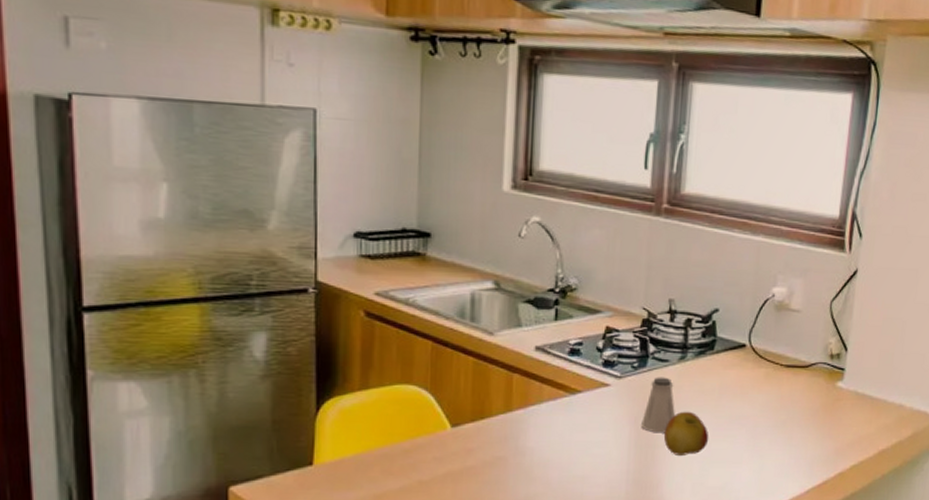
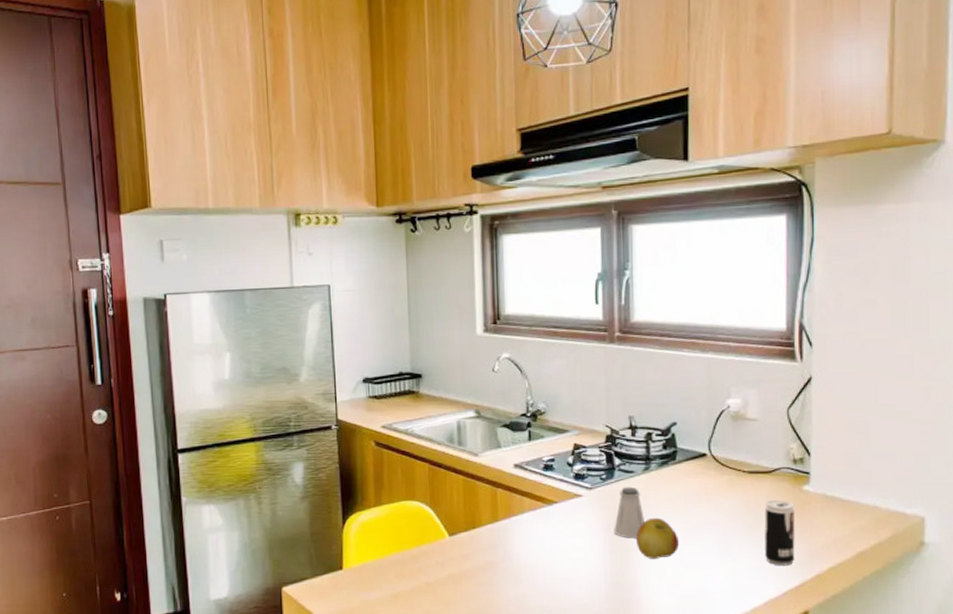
beverage can: none [793,395,826,464] -> present [764,499,795,566]

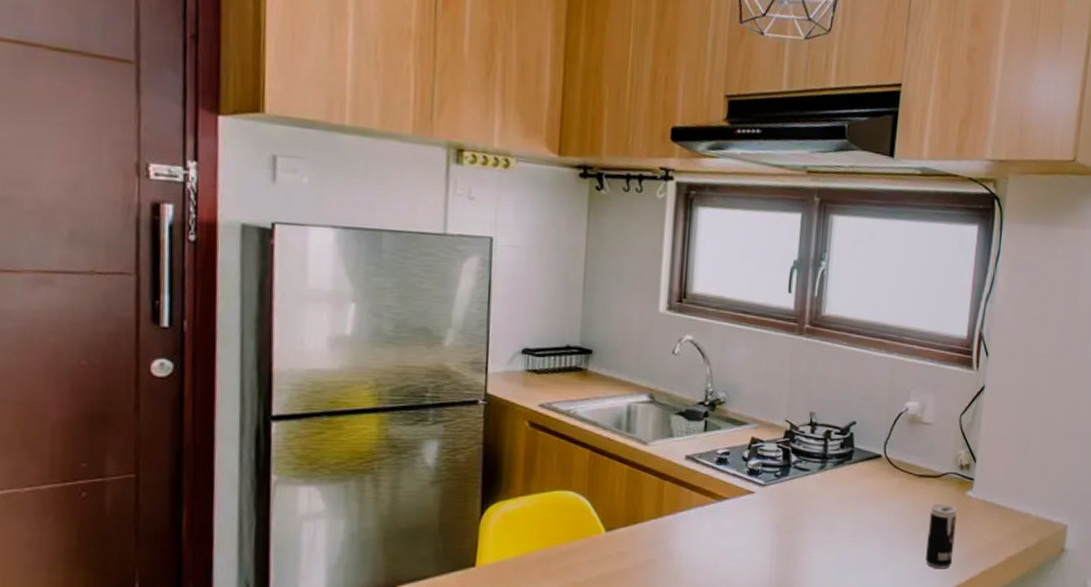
saltshaker: present [614,487,644,539] -> none [783,485,815,539]
apple: present [635,517,680,559] -> none [804,518,847,560]

